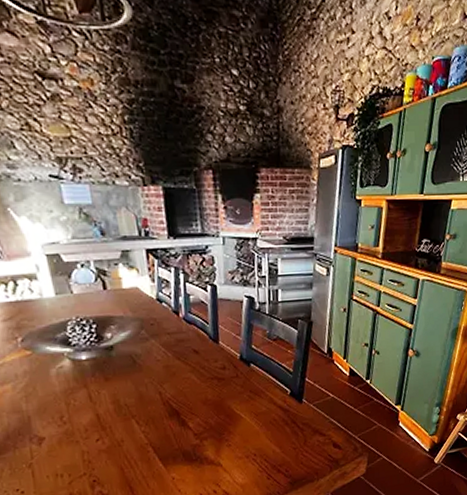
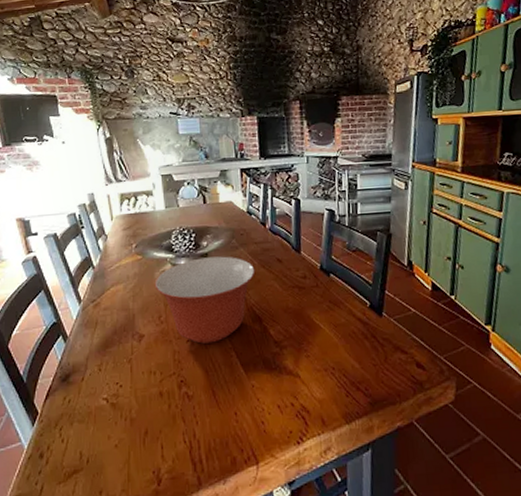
mixing bowl: none [51,348,170,442] -> present [154,256,255,344]

